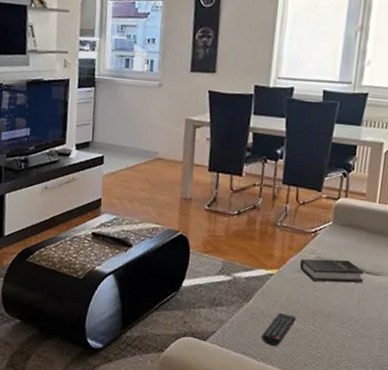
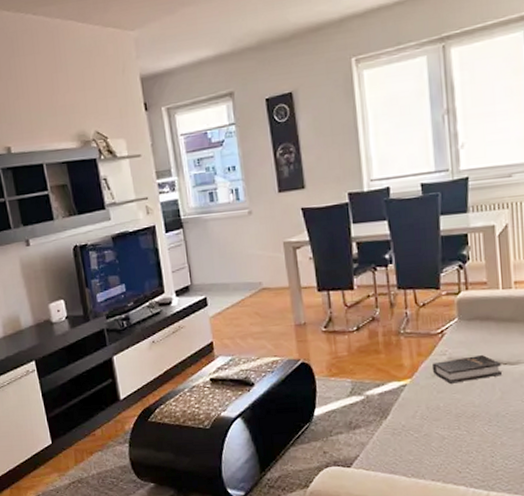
remote control: present [261,312,297,346] -> none [407,422,440,459]

